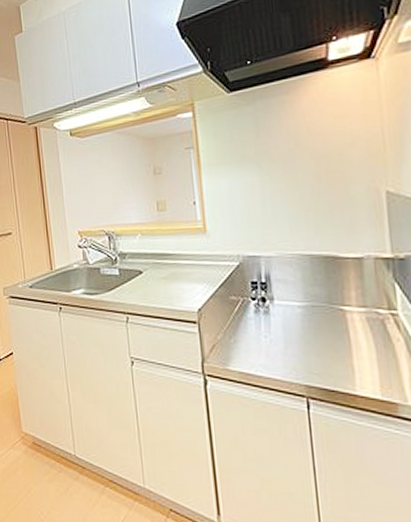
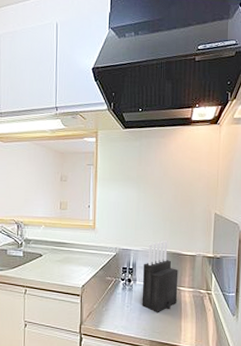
knife block: none [281,239,342,344] -> present [141,240,178,312]

